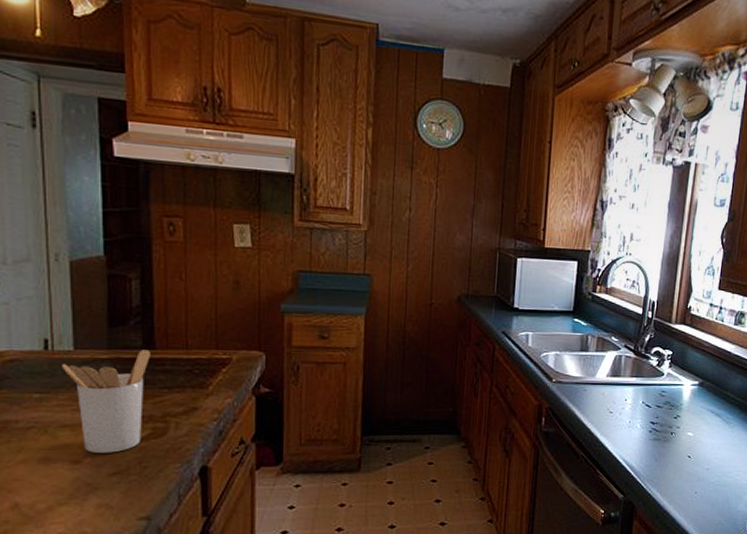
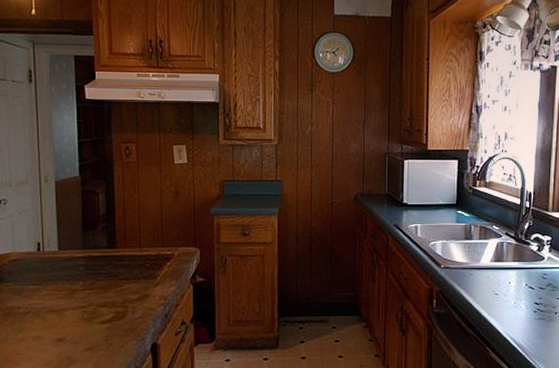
utensil holder: present [62,349,151,453] -> none [50,249,113,333]

